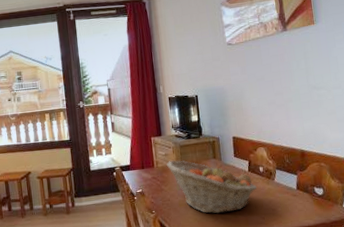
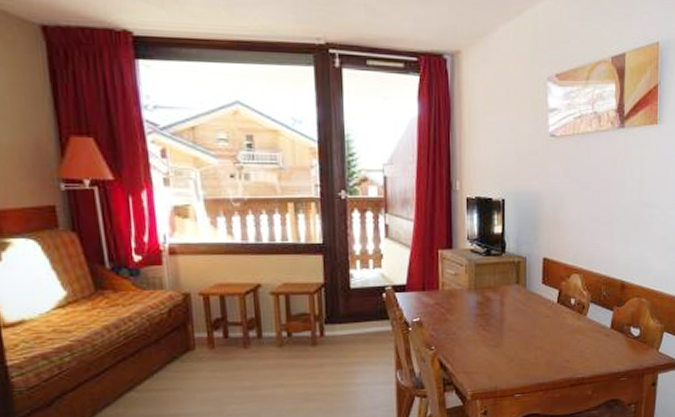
fruit basket: present [167,160,257,214] -> none [456,283,565,354]

